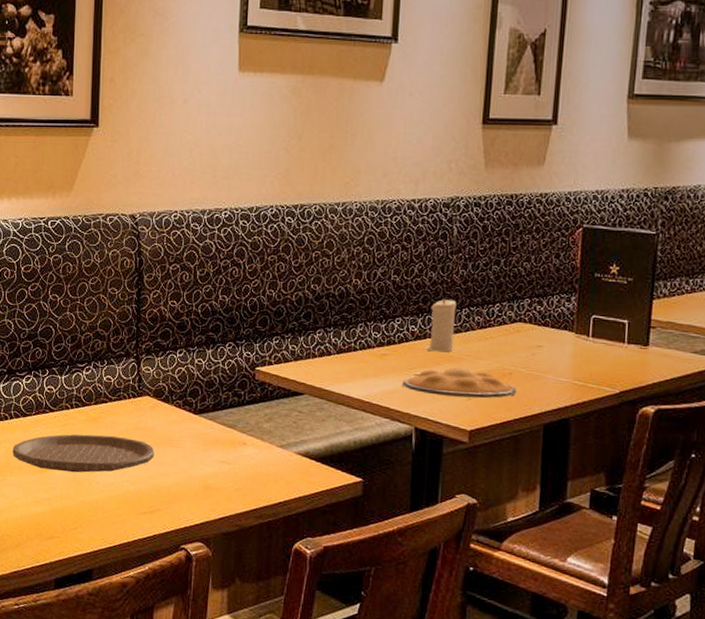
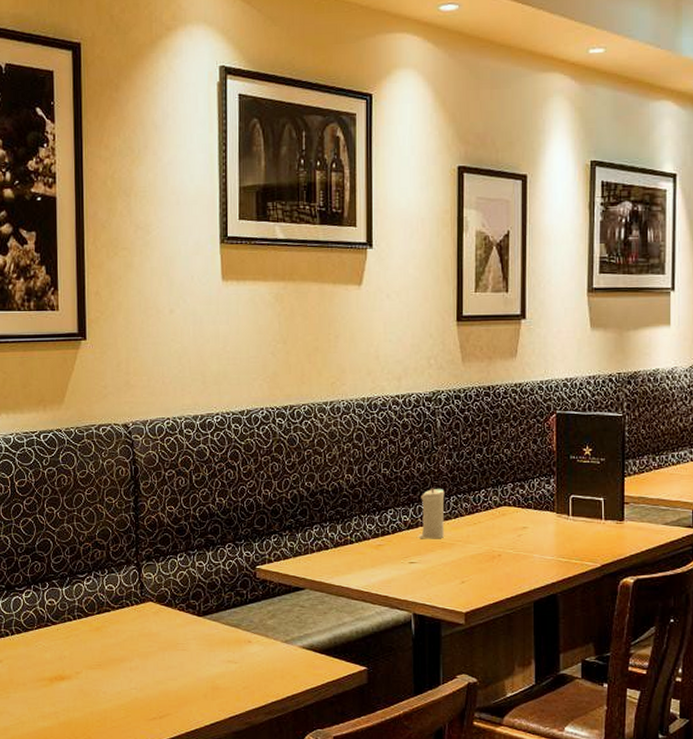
plate: present [12,434,154,473] -> none [15,644,160,684]
plate: present [402,367,517,399] -> none [399,553,507,581]

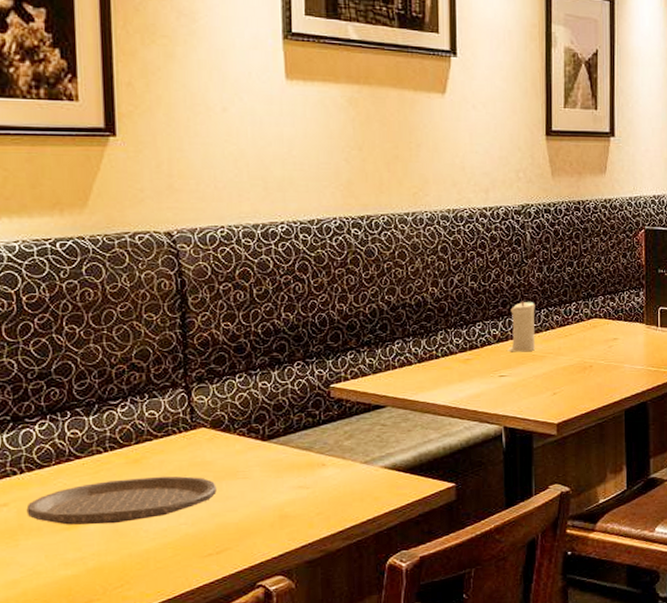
plate: none [15,644,160,684] -> present [26,476,217,525]

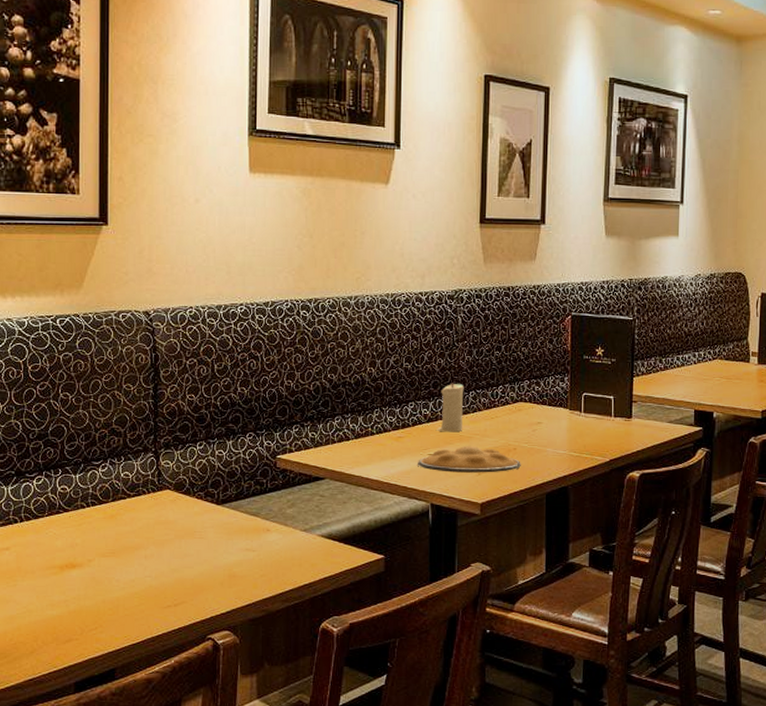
plate: present [26,476,217,525] -> none [24,531,177,572]
plate: none [488,365,598,394] -> present [418,446,521,473]

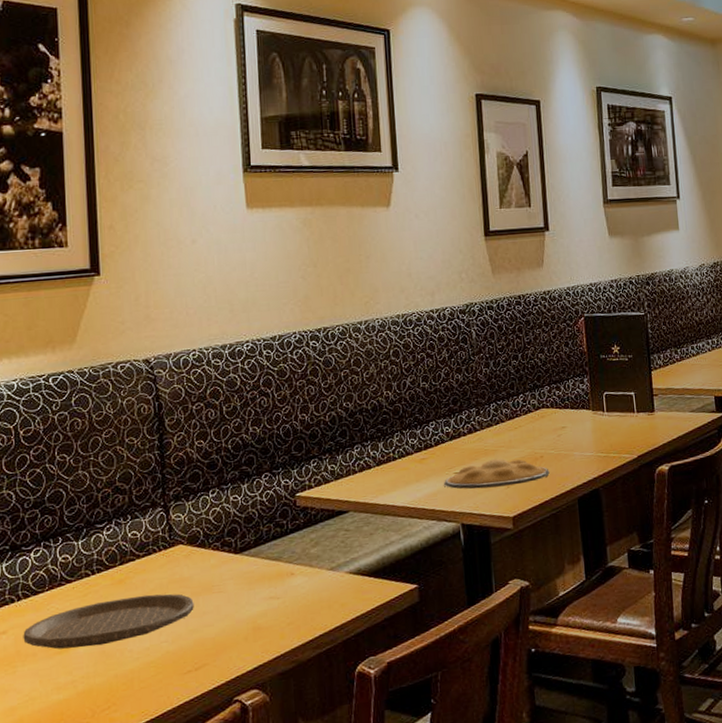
plate: none [24,531,177,572] -> present [23,593,194,650]
candle: present [437,383,464,431] -> none [460,397,486,448]

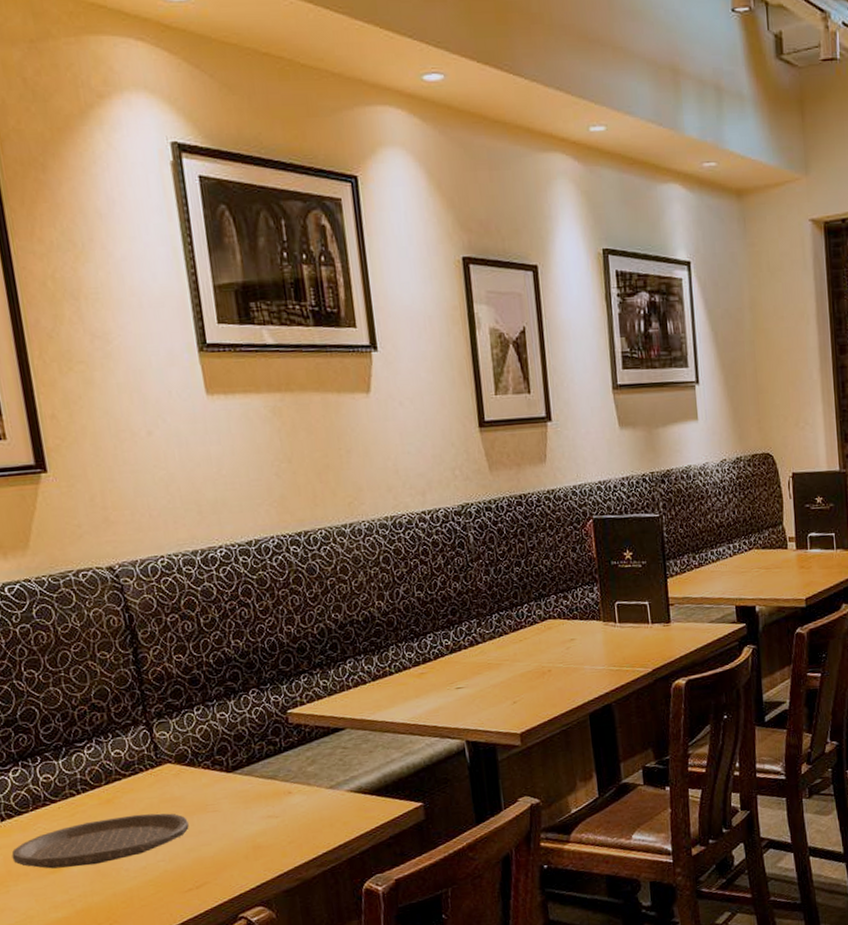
plate: present [444,459,550,489] -> none [445,673,559,705]

